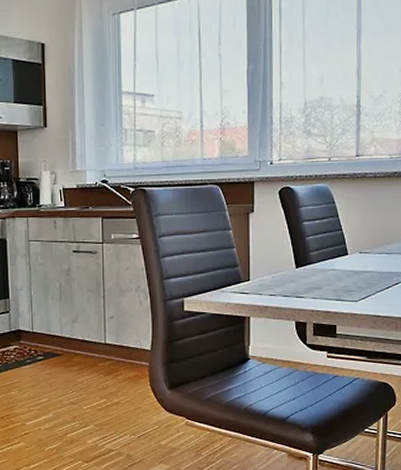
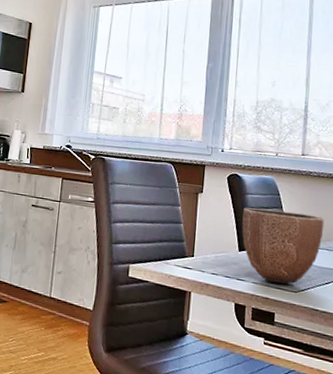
decorative bowl: none [298,219,383,295] -> present [242,207,325,284]

